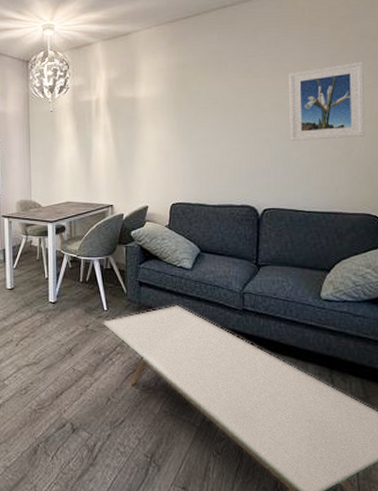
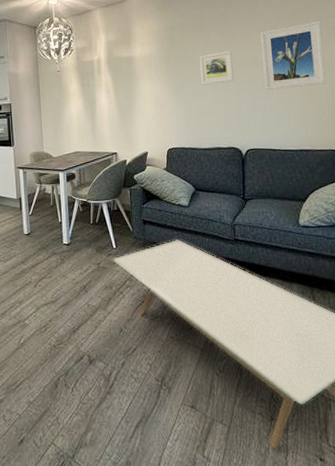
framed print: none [213,94,253,133] -> present [199,51,234,85]

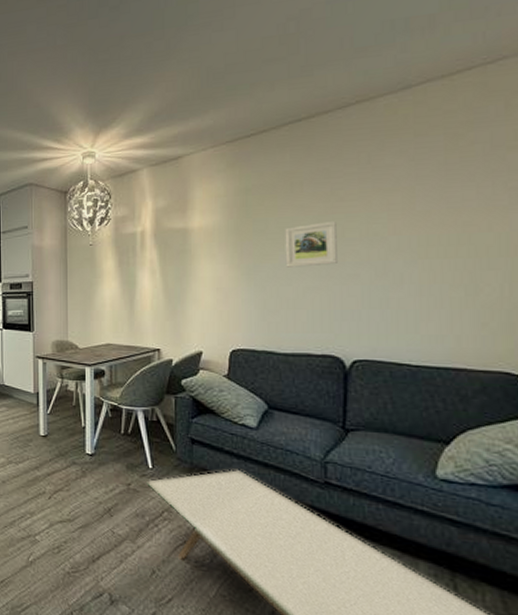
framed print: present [261,20,327,90] -> none [386,176,501,277]

